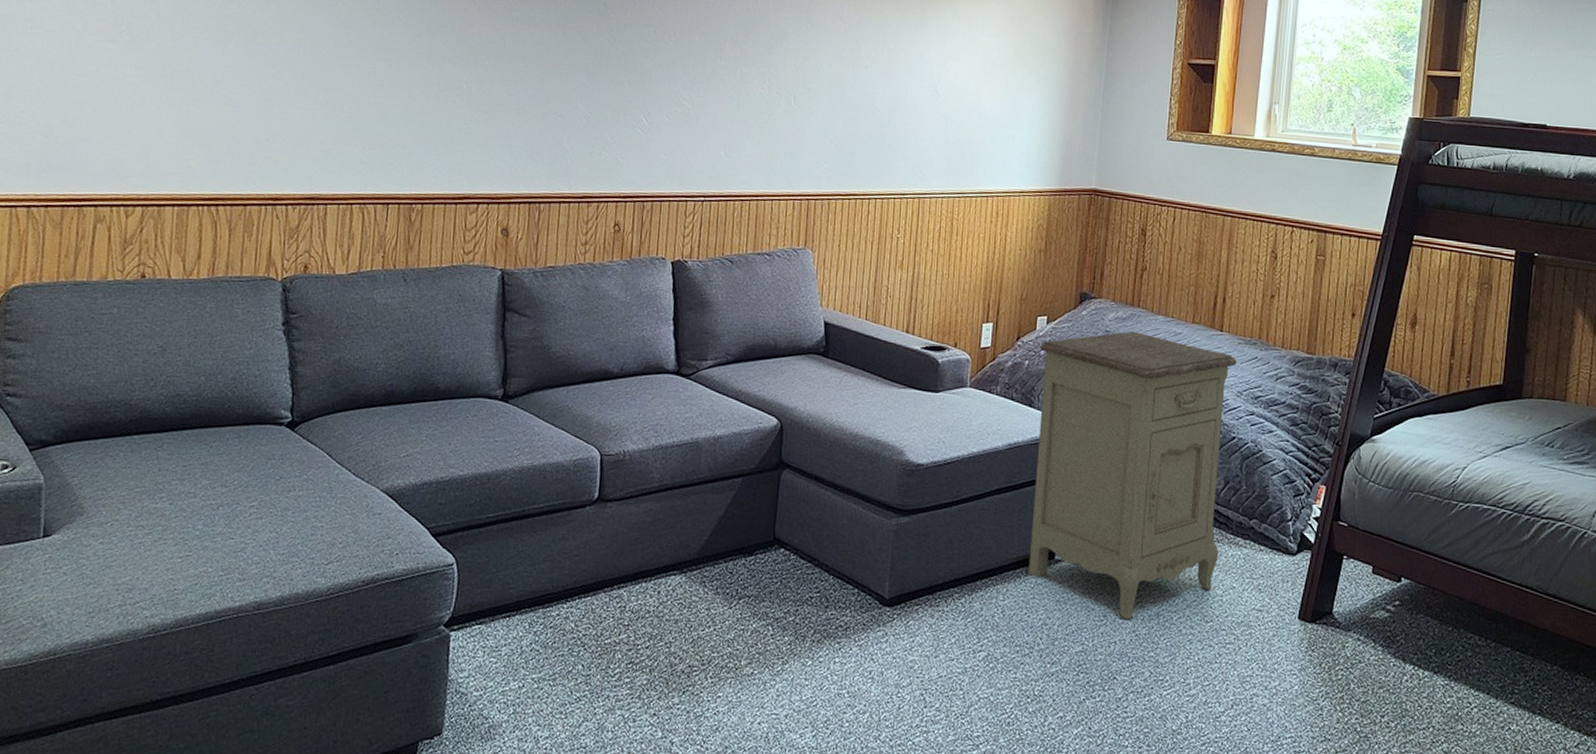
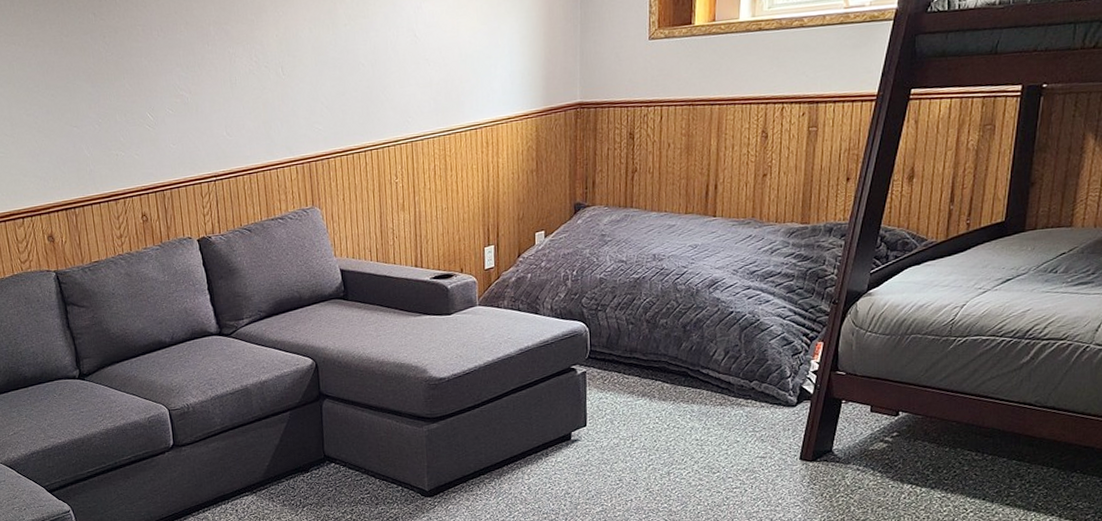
nightstand: present [1028,331,1237,620] -> none [540,230,732,481]

